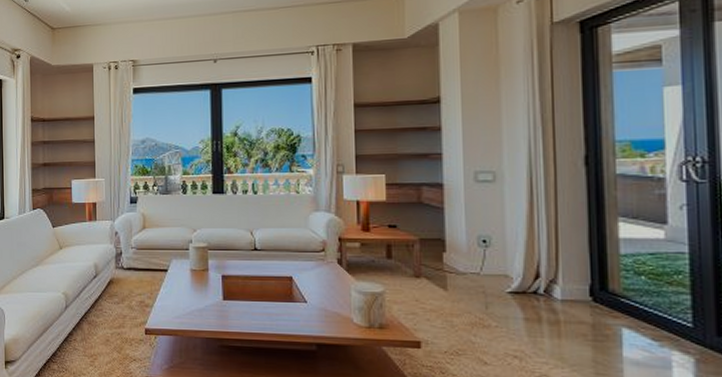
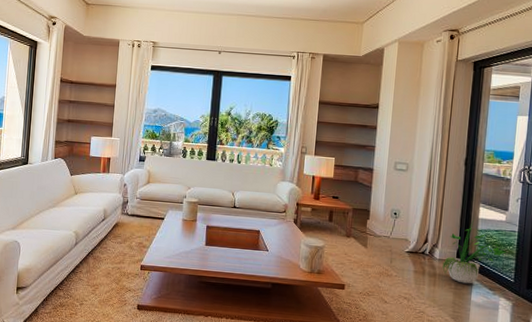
potted plant: none [568,239,673,333] -> present [442,218,506,284]

